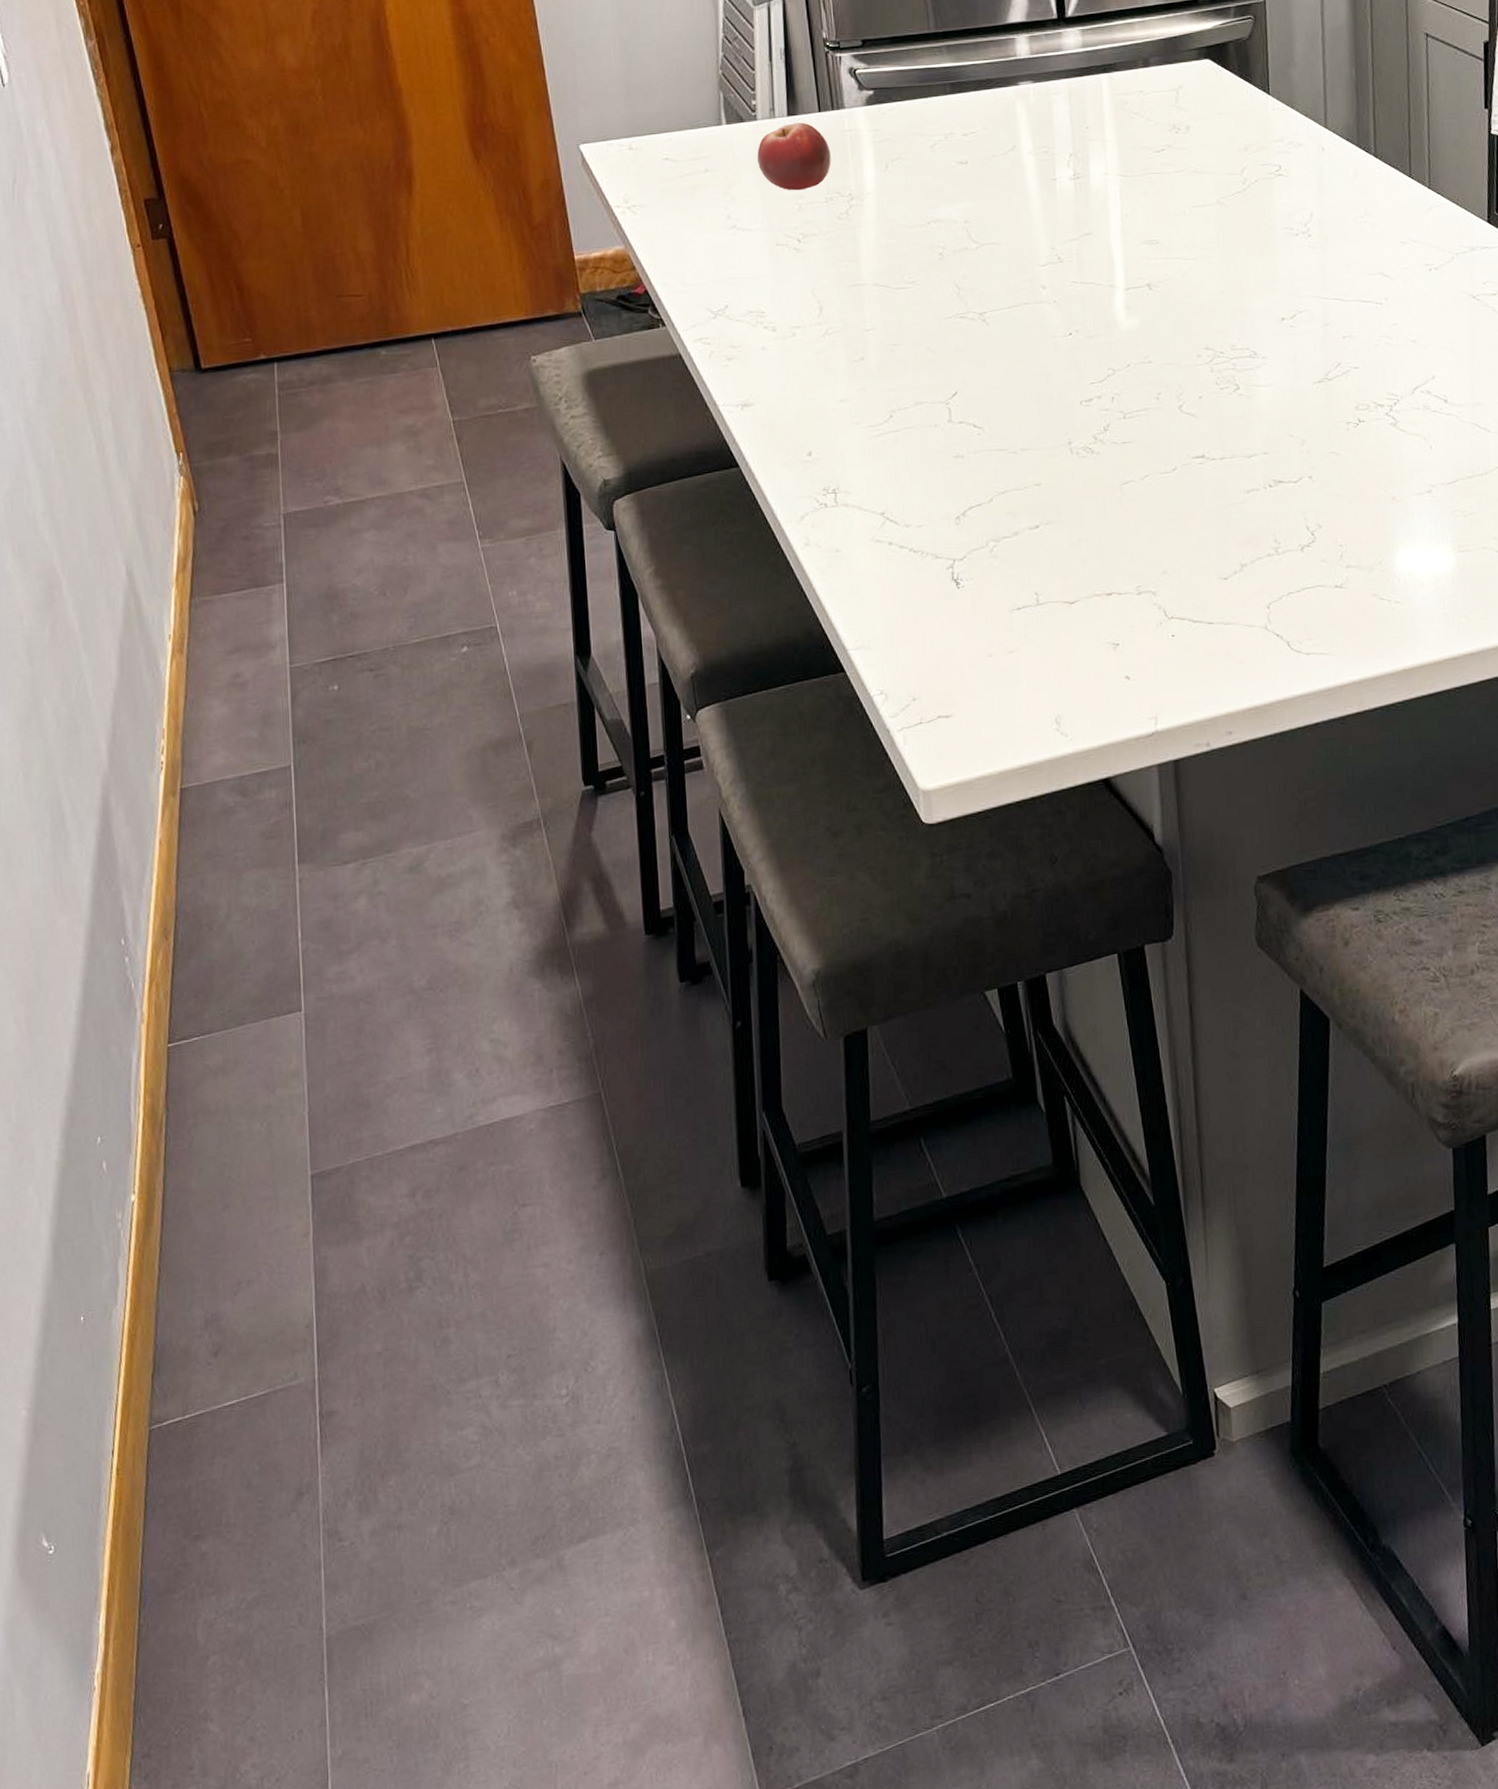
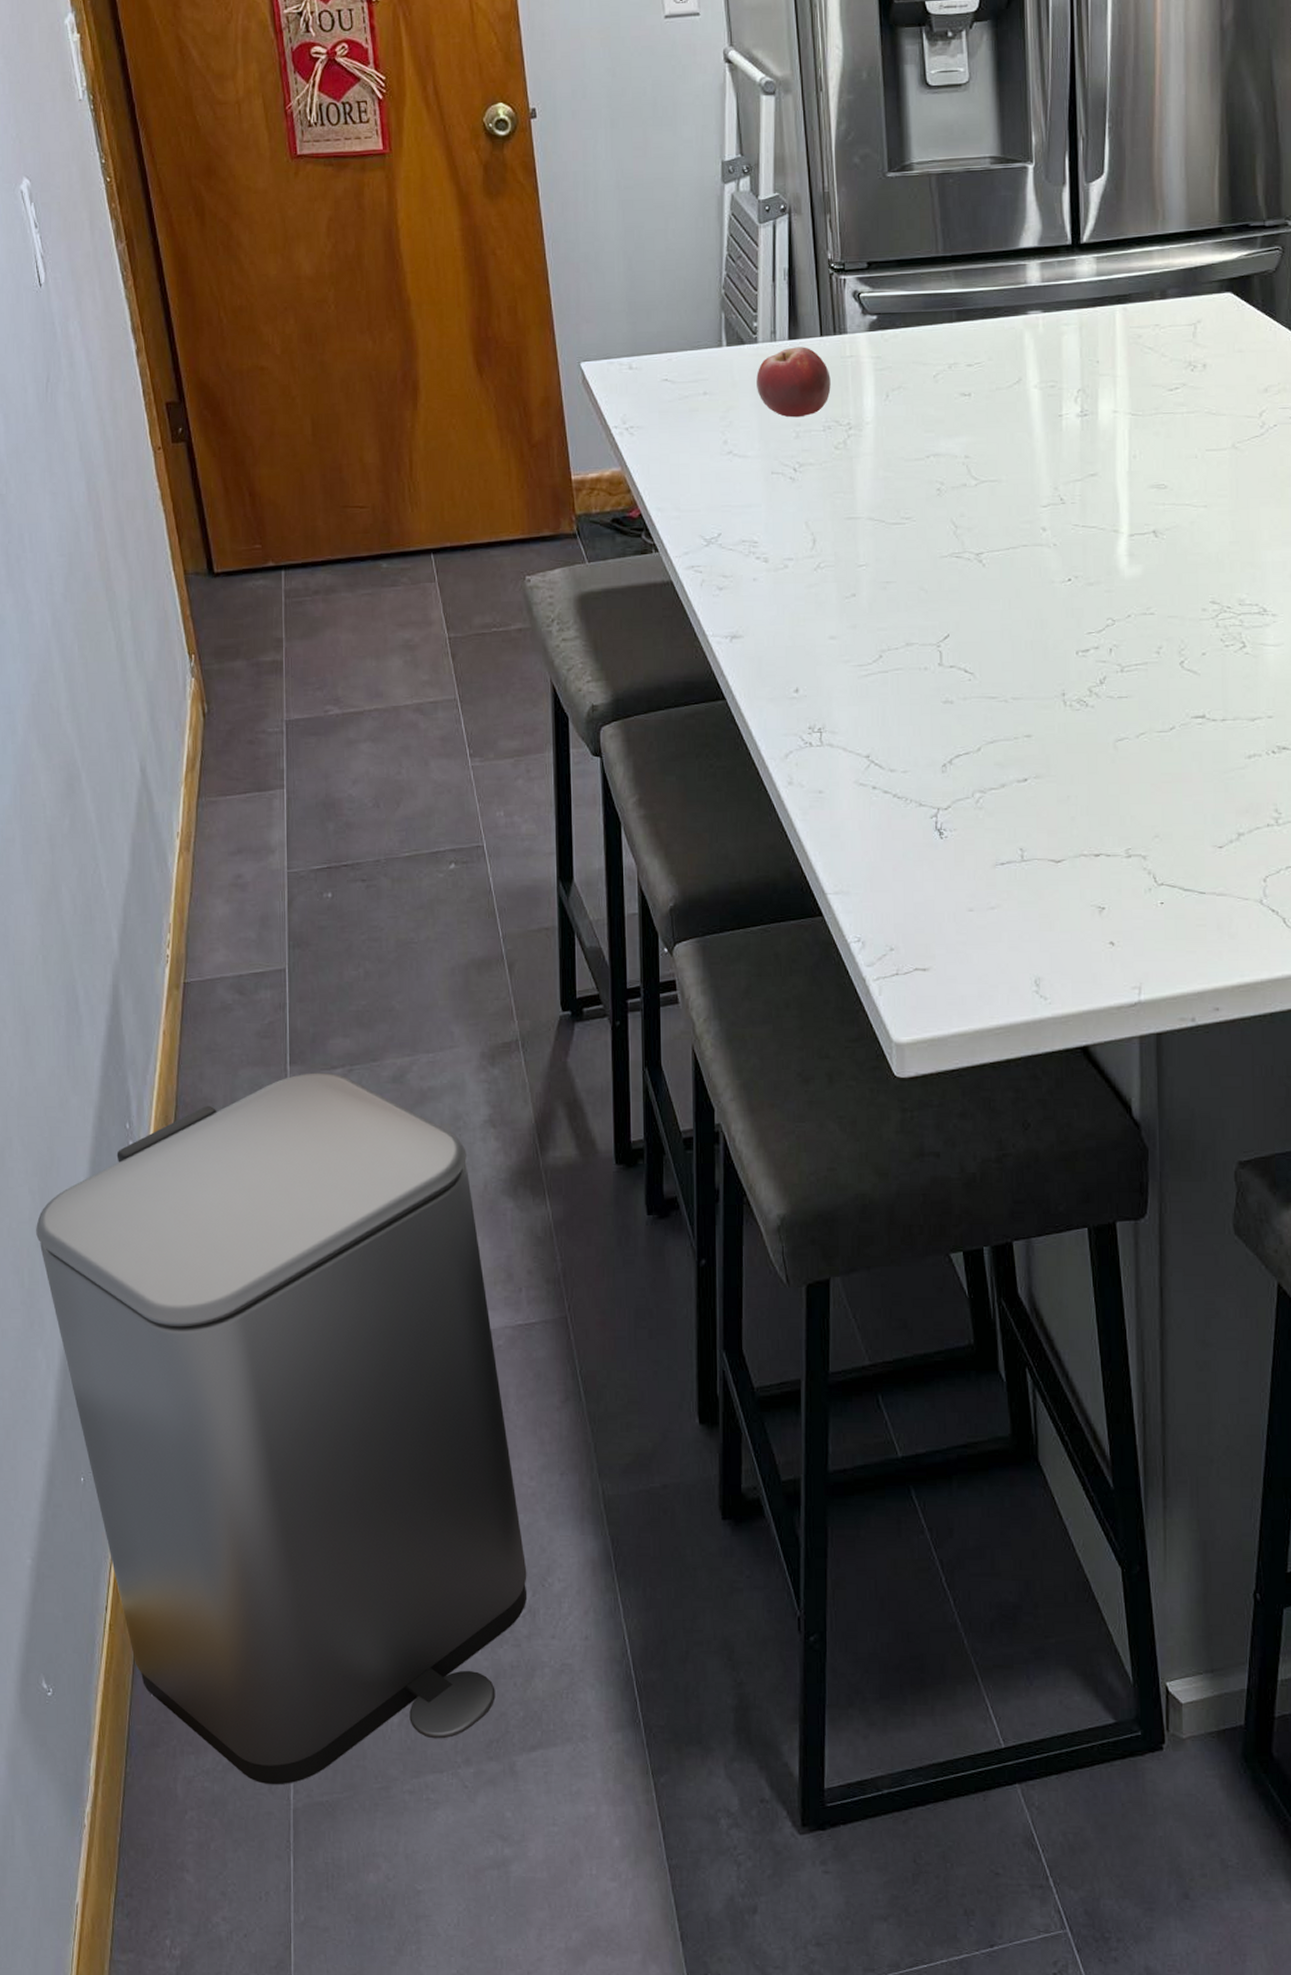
pedal bin: none [23,868,569,1616] -> present [36,1072,527,1785]

